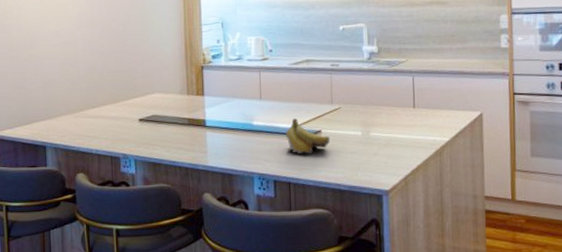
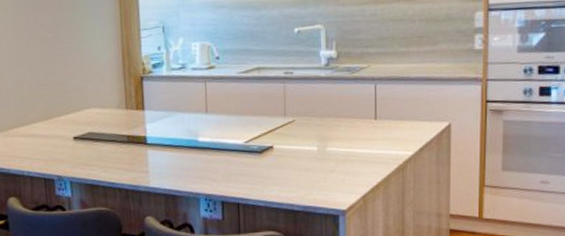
fruit: present [286,118,331,154] -> none [234,132,283,172]

